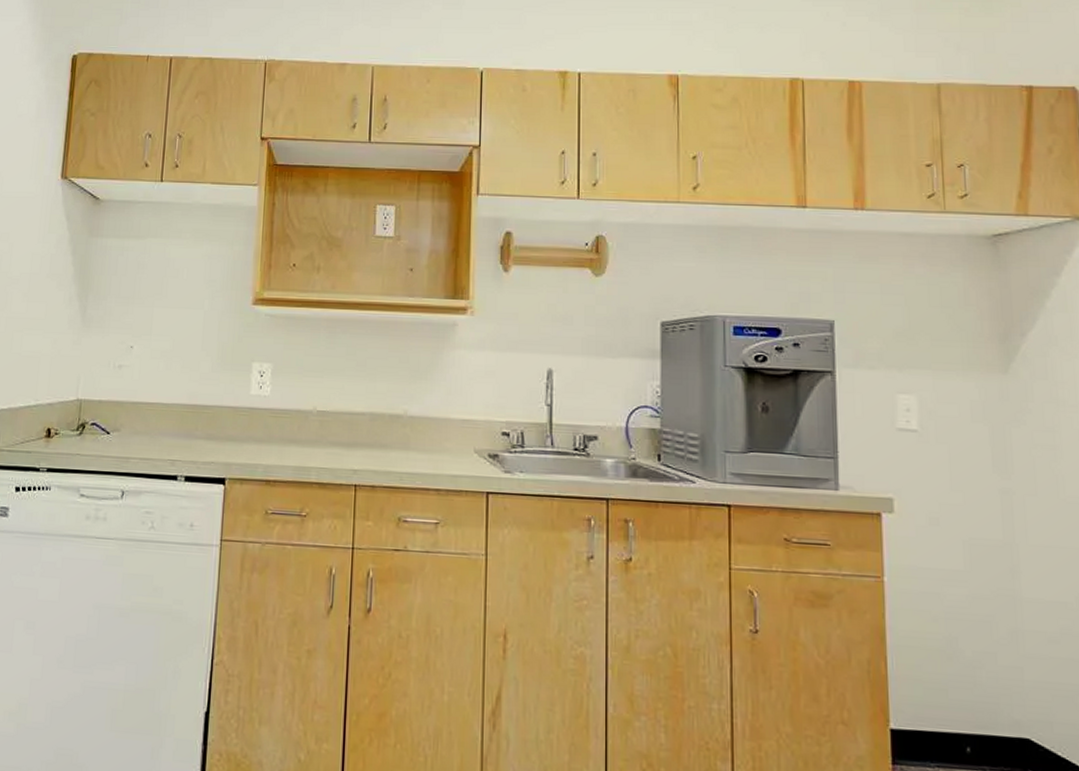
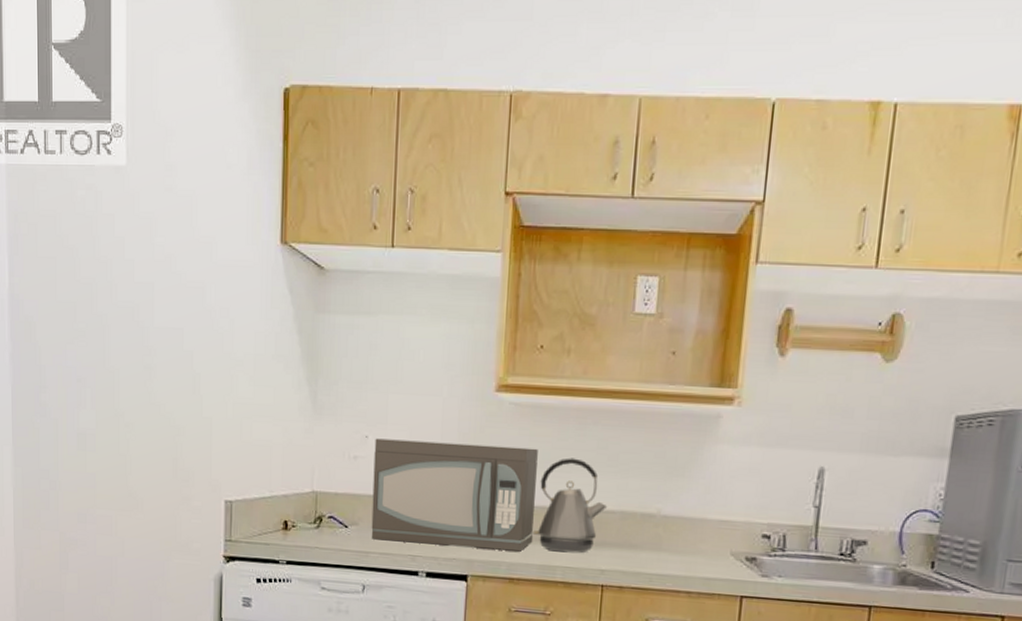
microwave: none [132,348,292,454] -> present [371,438,538,552]
kettle: none [288,363,358,454] -> present [532,457,608,553]

